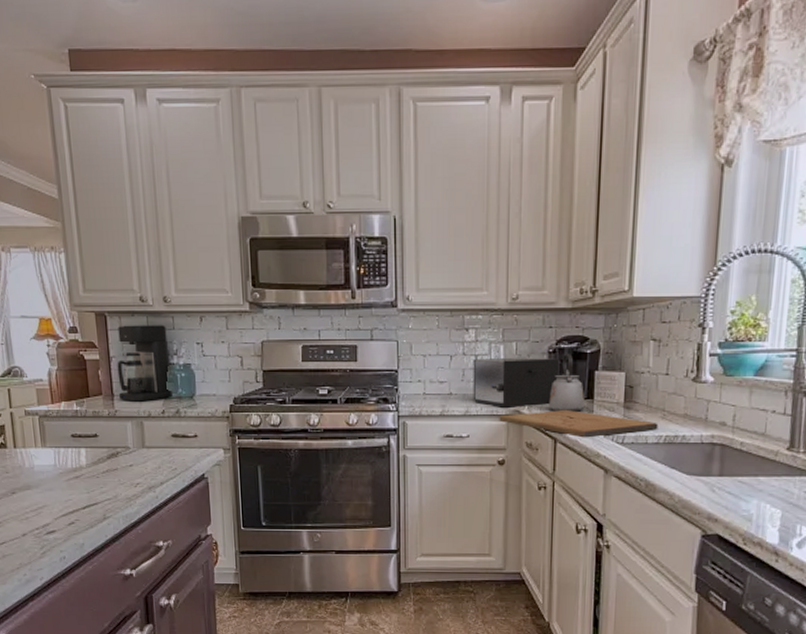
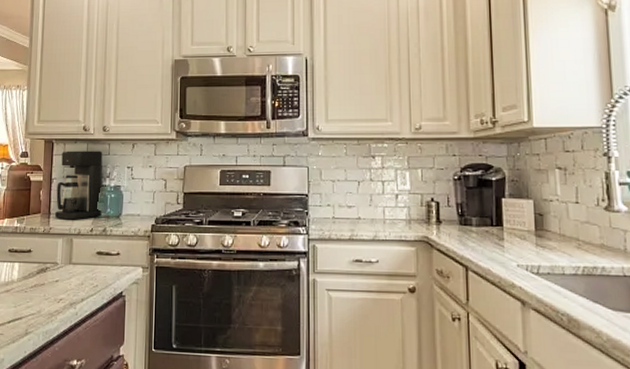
toaster: present [473,357,560,408] -> none [380,183,466,233]
cutting board: present [499,409,658,438] -> none [408,236,575,267]
kettle: present [548,354,585,412] -> none [457,181,495,239]

